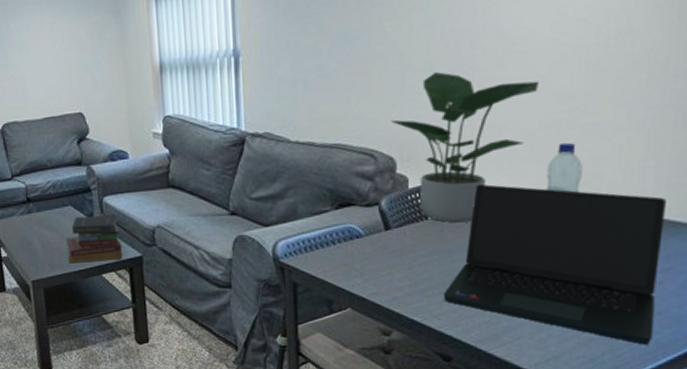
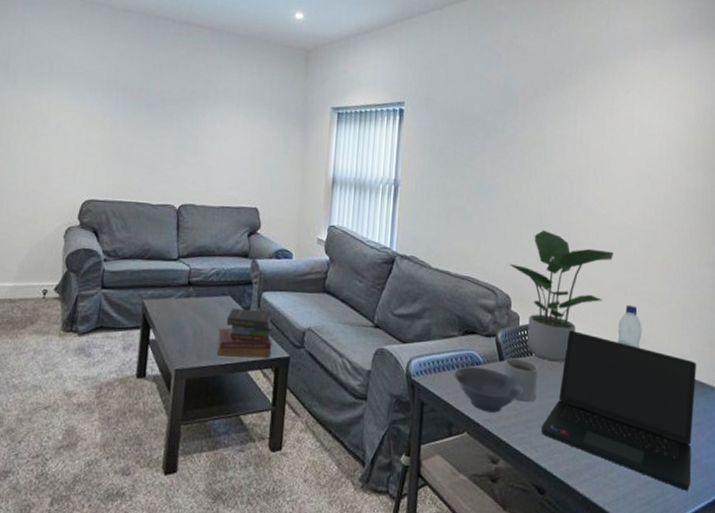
bowl: none [329,240,418,286] -> present [454,366,524,413]
mug: none [390,224,437,270] -> present [503,358,539,402]

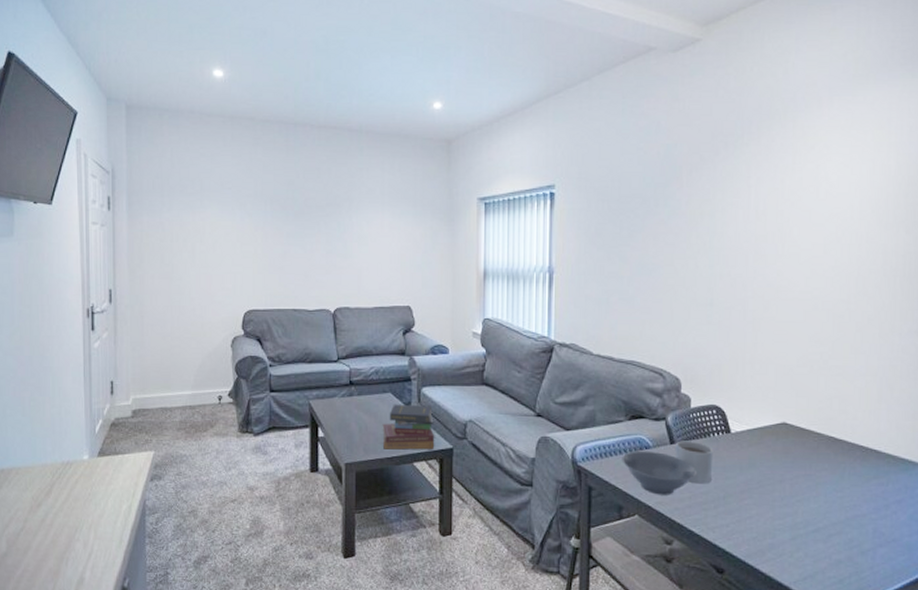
potted plant: present [510,230,613,362] -> none [678,308,796,443]
laptop: present [541,330,696,491] -> none [718,409,896,570]
bottle: present [617,304,642,348] -> none [802,380,831,426]

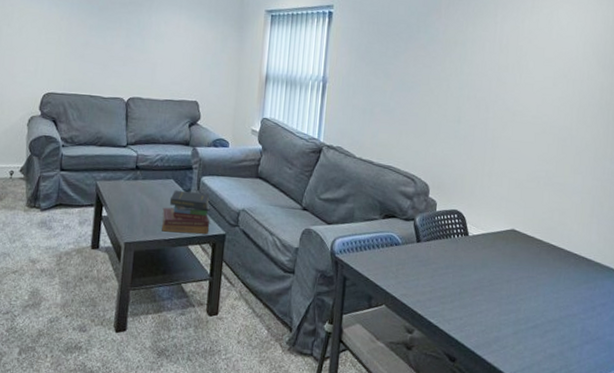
bowl: present [622,450,698,495] -> none [374,246,439,289]
mug: present [674,441,714,484] -> none [420,240,453,280]

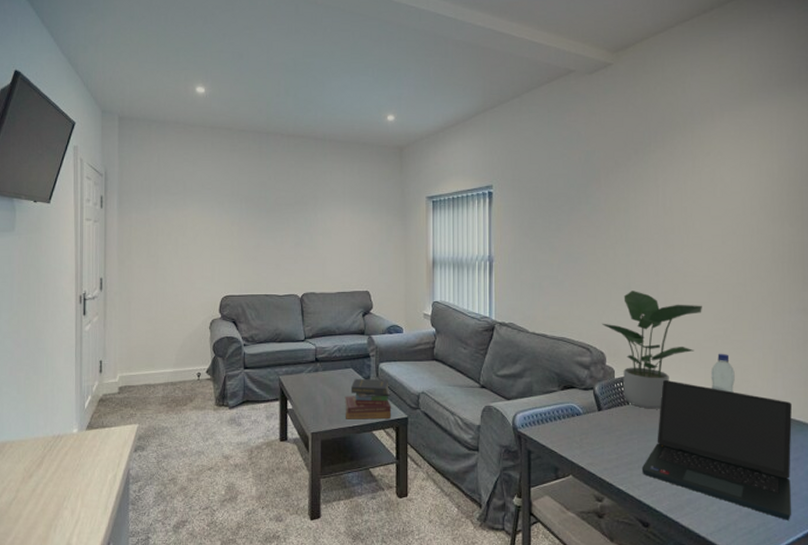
potted plant: none [429,125,528,245] -> present [602,291,702,409]
laptop: none [453,216,604,364] -> present [641,379,792,520]
bottle: none [529,194,553,234] -> present [710,353,735,393]

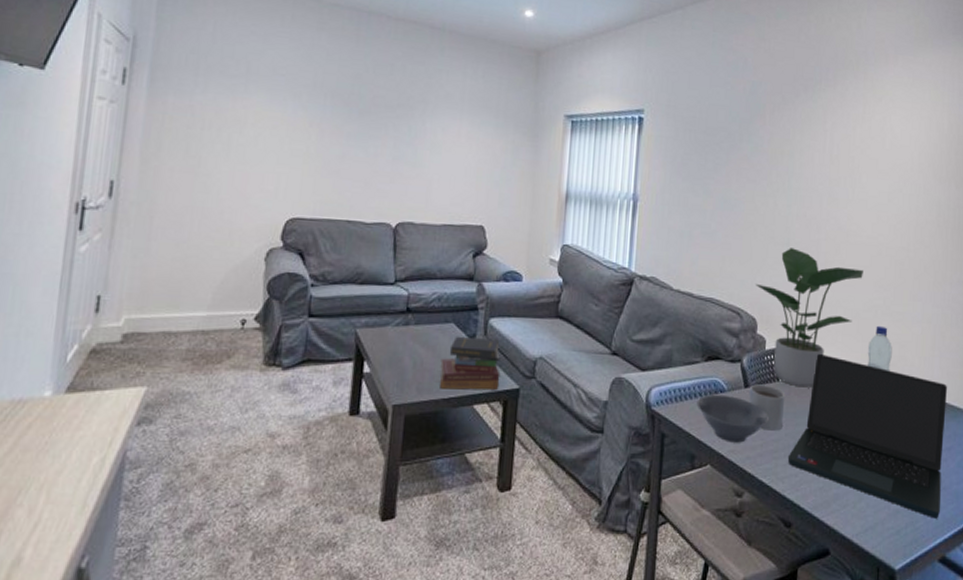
bowl: none [556,417,623,457] -> present [696,394,770,443]
mug: none [602,408,636,446] -> present [748,384,786,431]

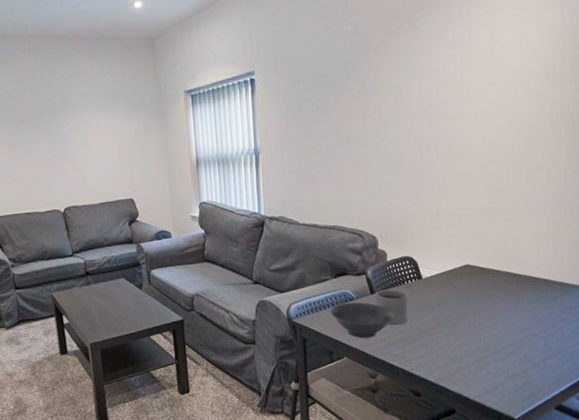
books: present [440,336,501,390] -> none [119,285,167,328]
potted plant: present [756,248,863,388] -> none [374,170,476,287]
laptop: present [787,353,947,519] -> none [413,256,562,377]
bottle: present [867,325,892,371] -> none [482,225,507,263]

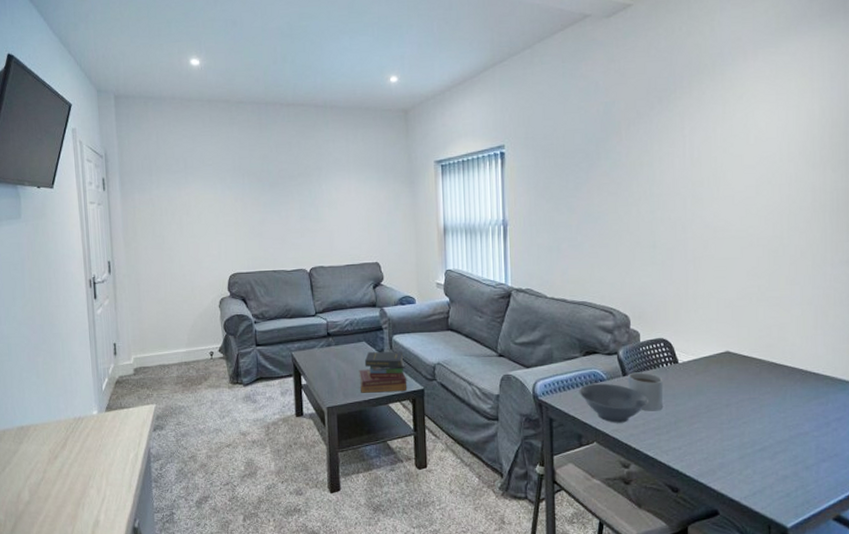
books: none [119,285,167,328] -> present [359,351,407,393]

